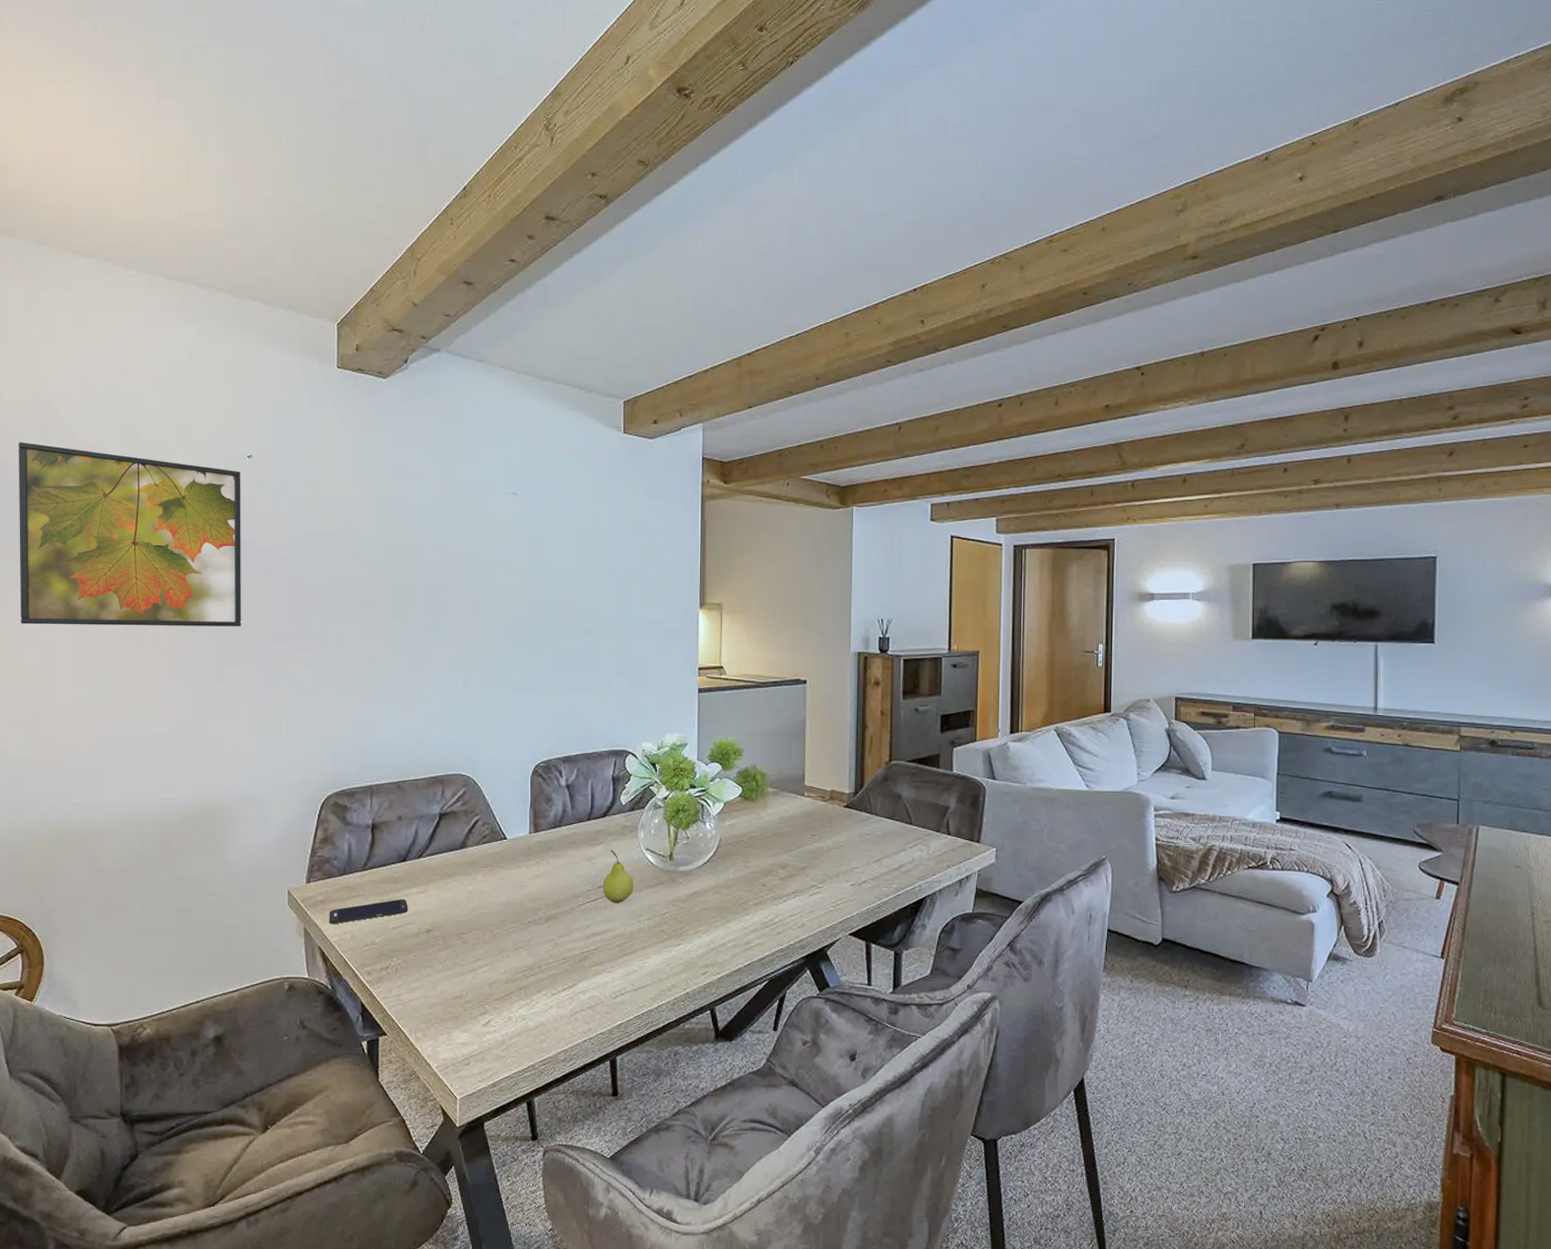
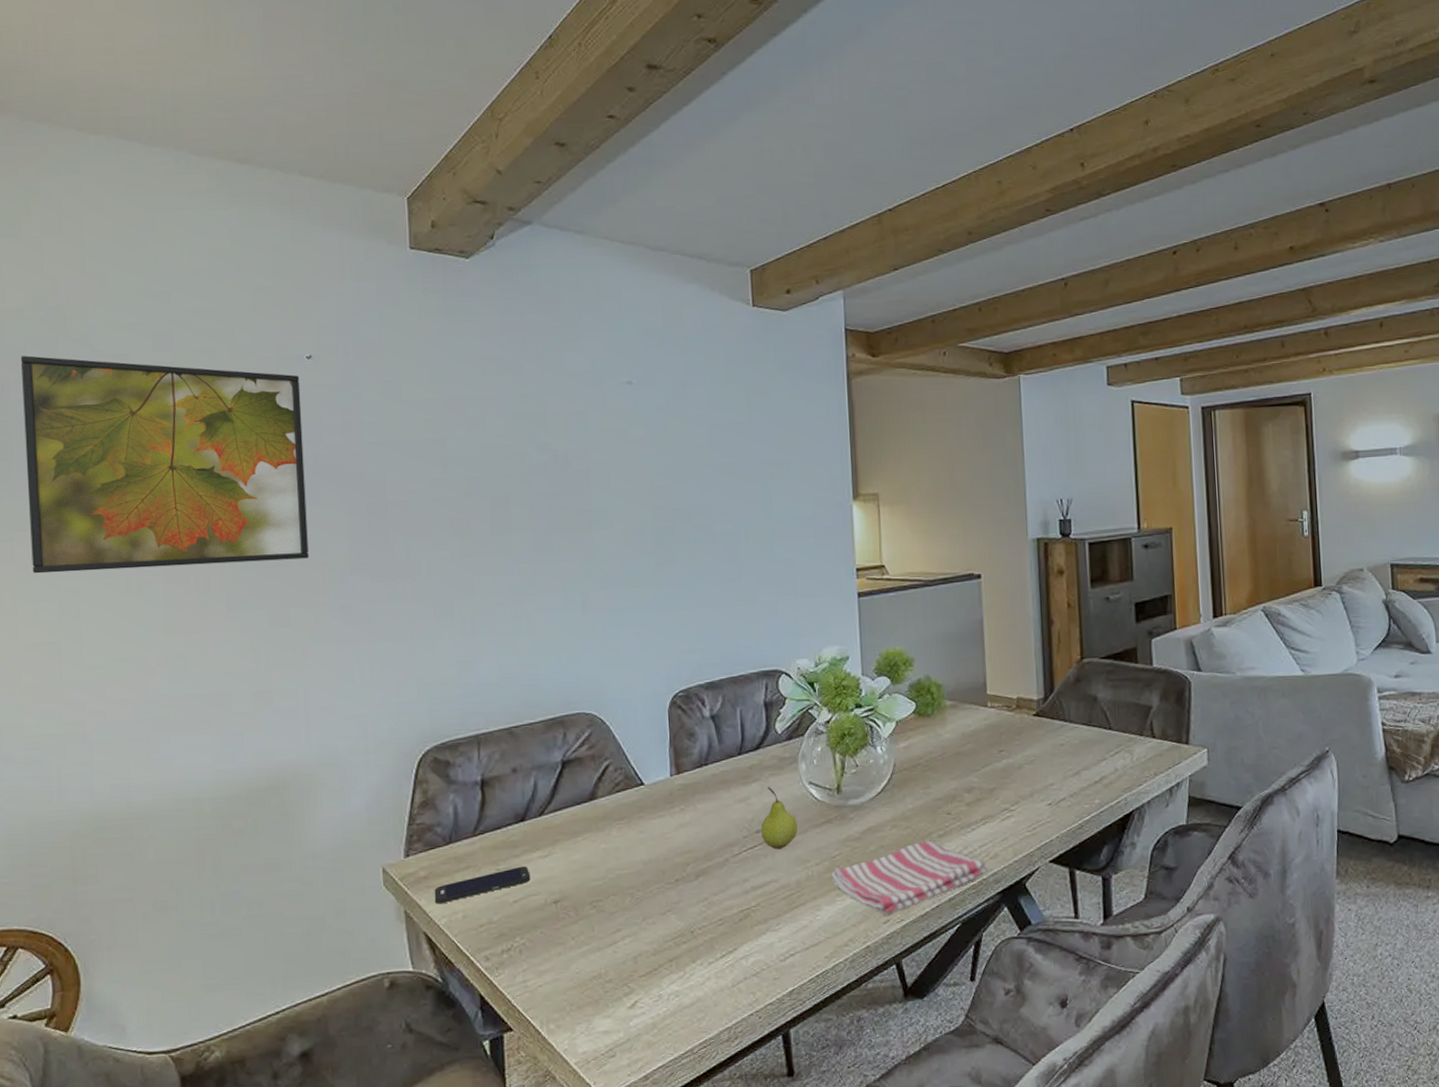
dish towel: none [660,907,795,968] -> present [831,840,988,916]

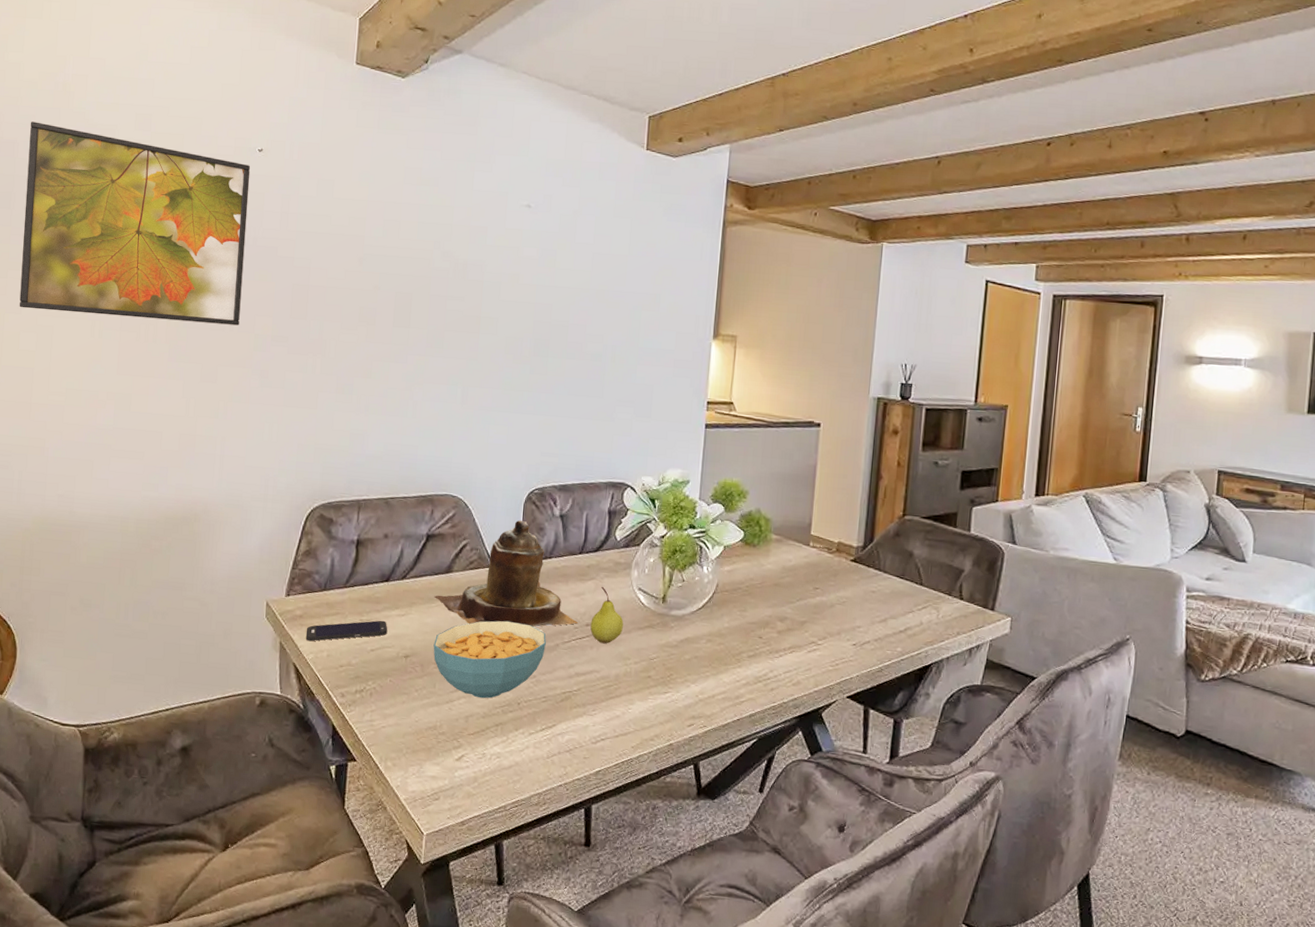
teapot: none [579,728,748,854] -> present [434,520,579,627]
cereal bowl: none [586,842,714,934] -> present [433,620,546,699]
dish towel: present [831,840,988,916] -> none [647,658,789,720]

